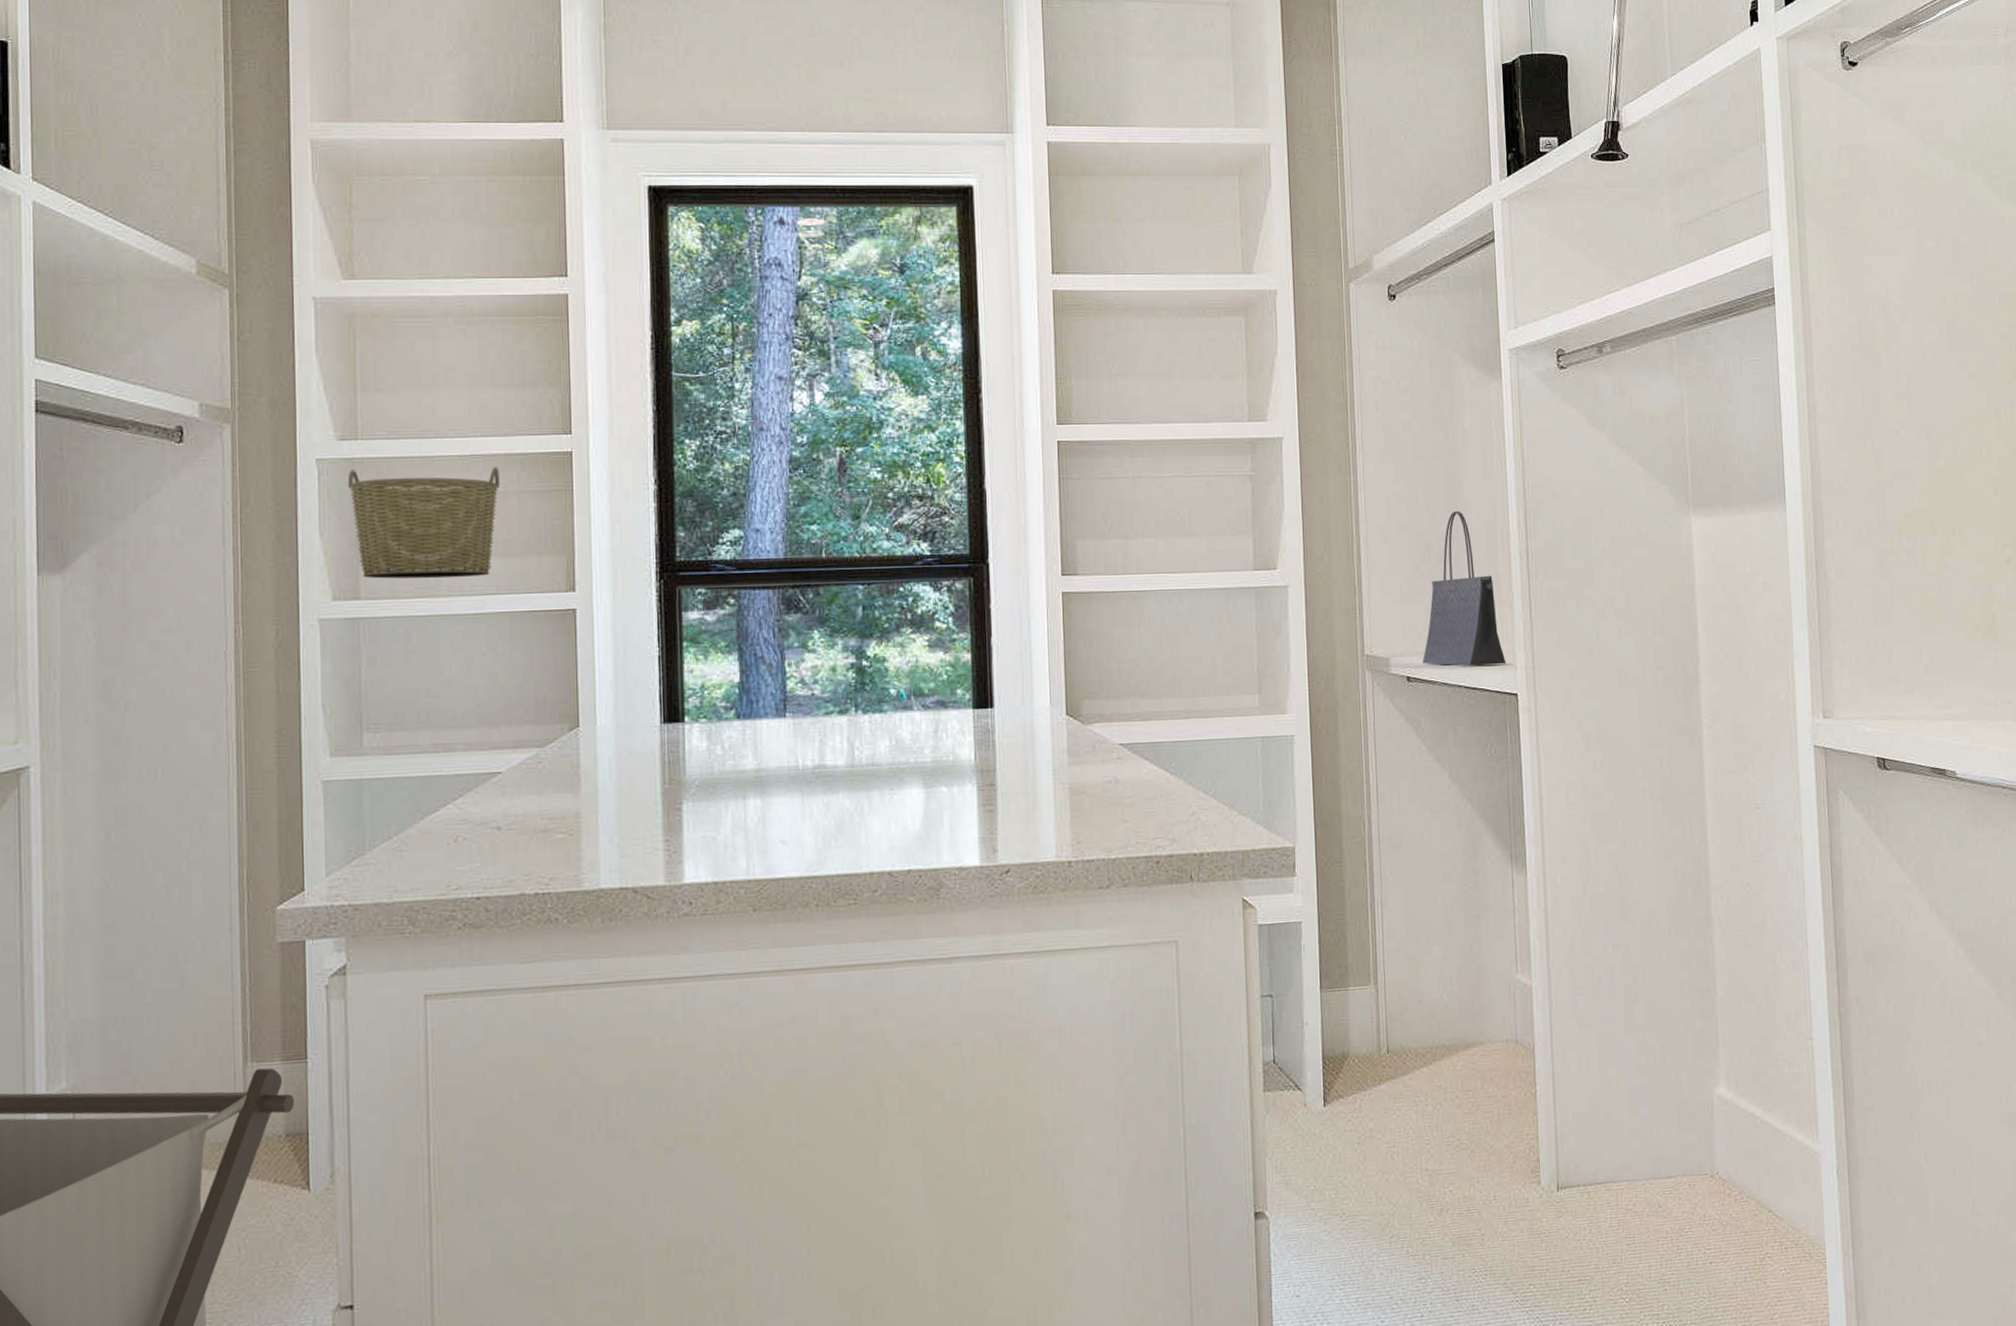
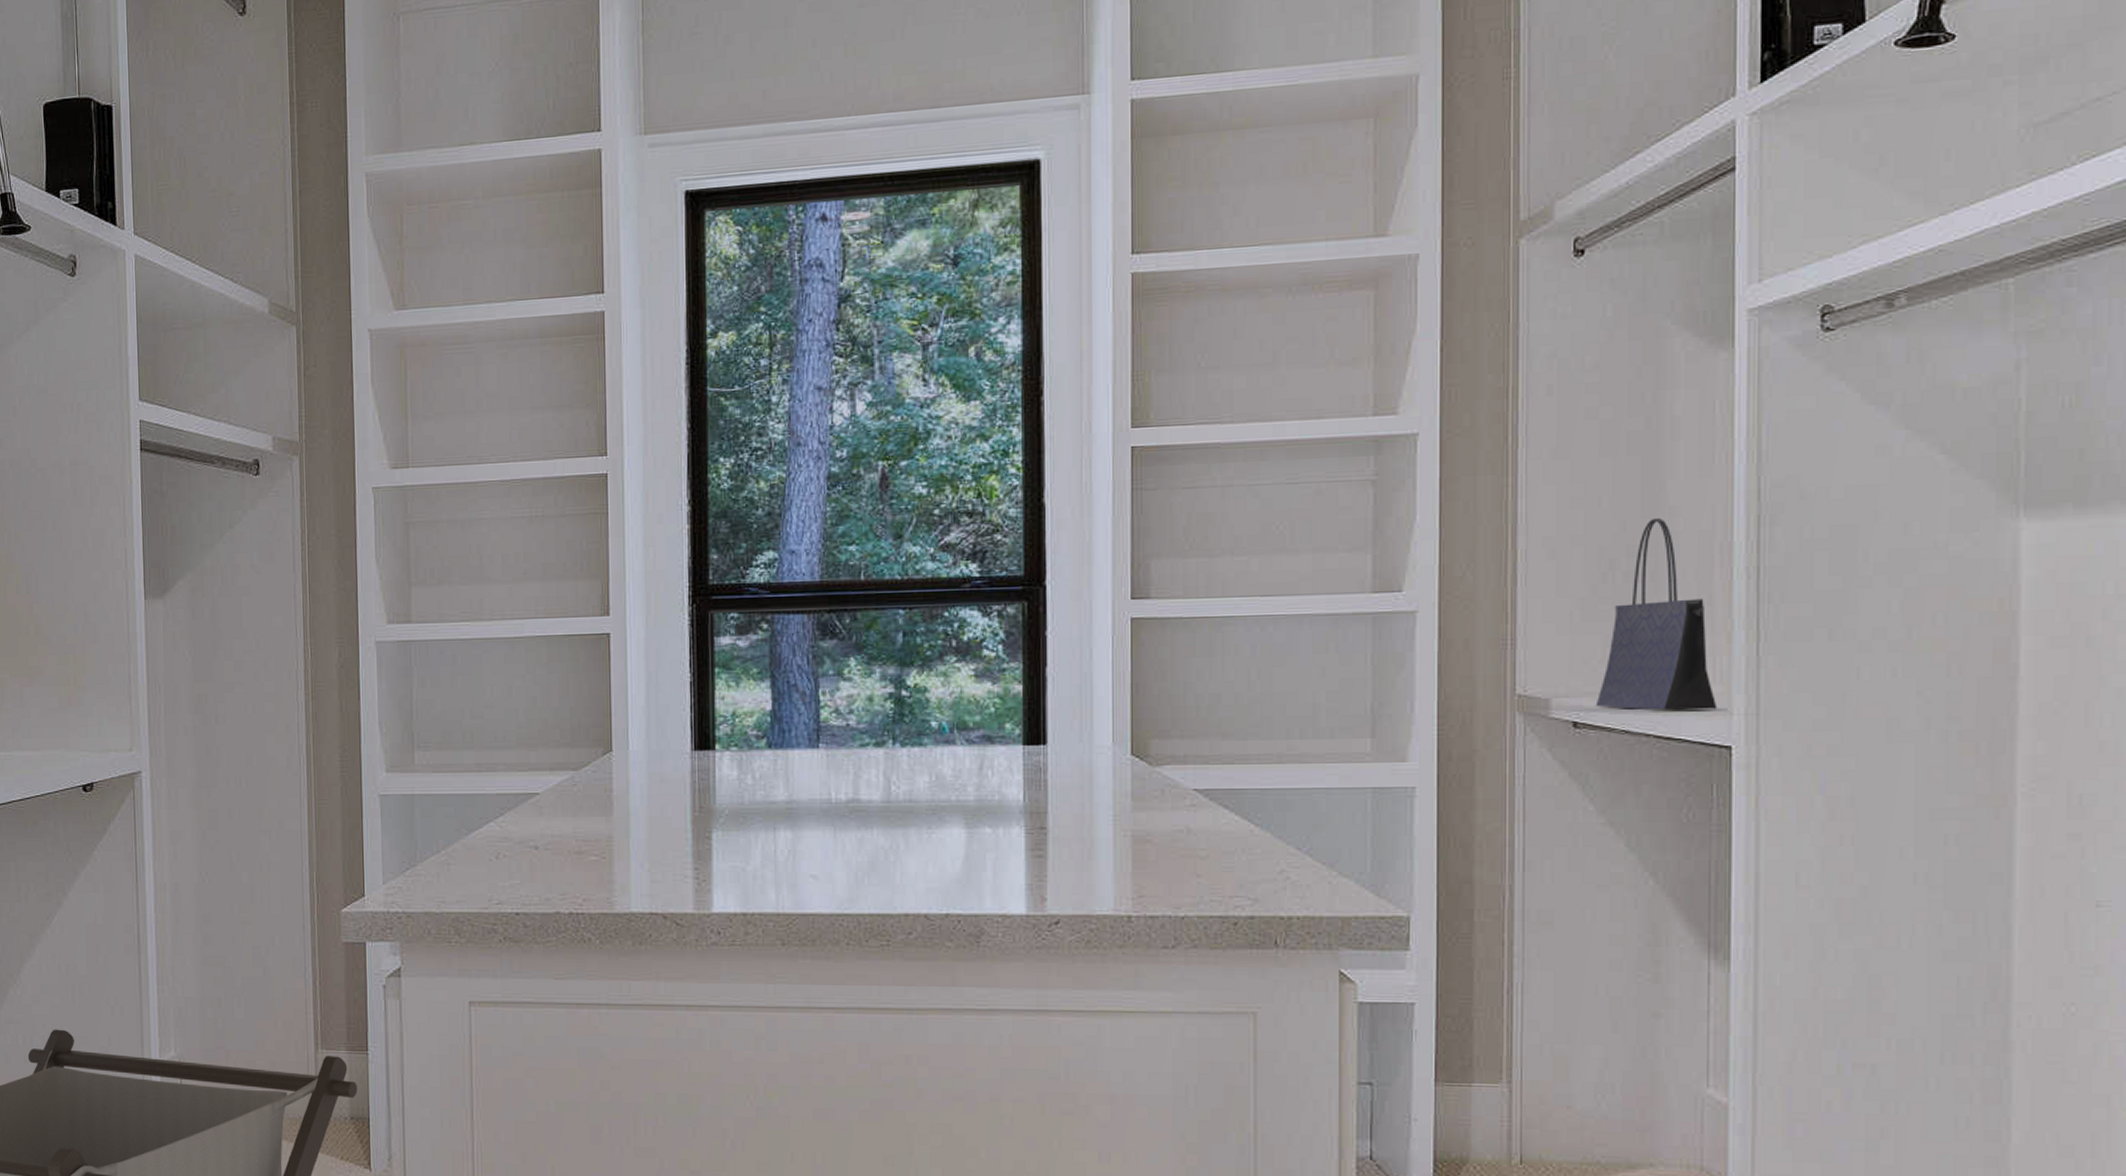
basket: present [347,467,500,579] -> none [400,491,538,603]

